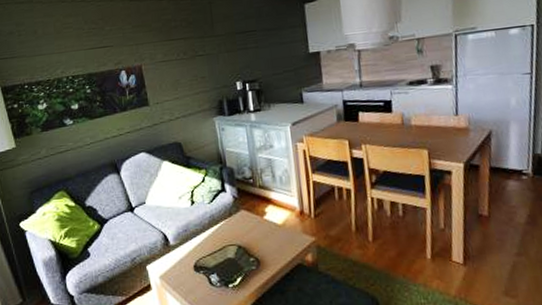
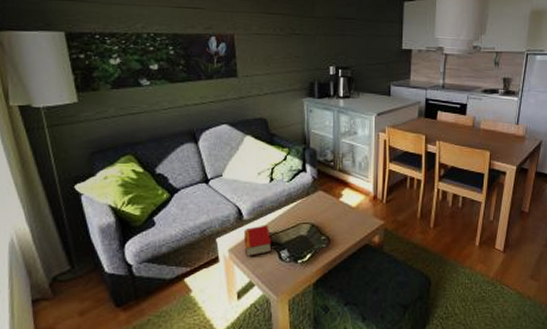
book: none [171,249,202,283] -> present [243,224,272,256]

